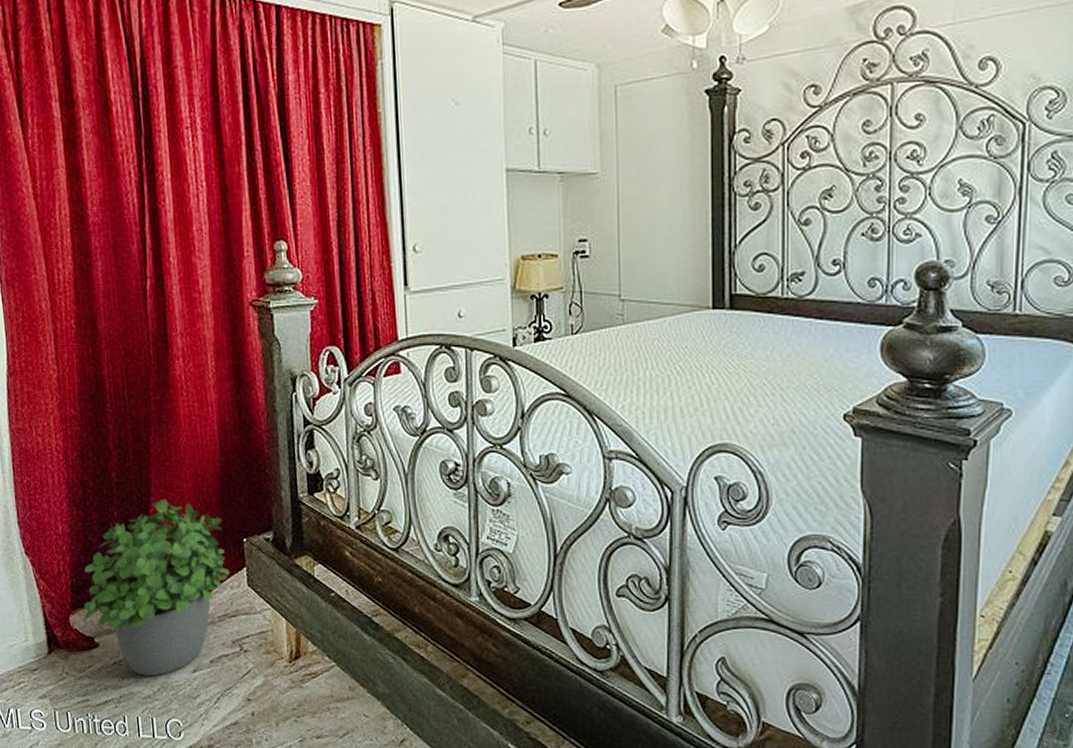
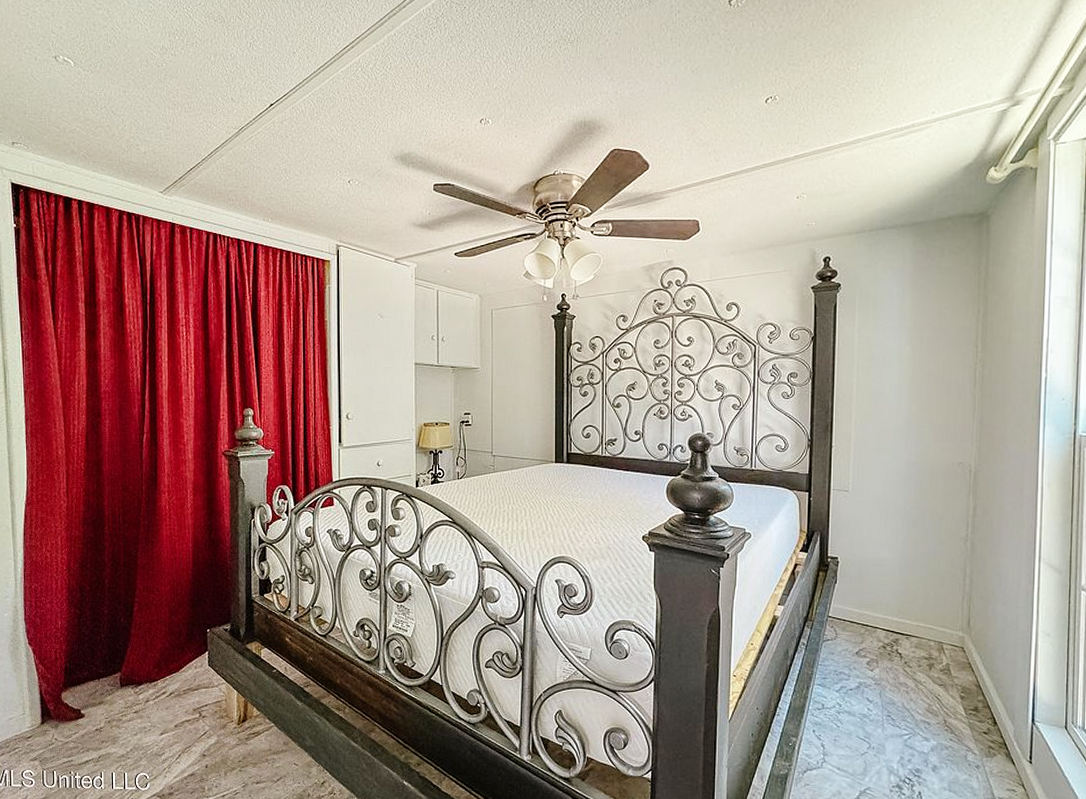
potted plant: present [83,500,229,676] -> none [74,600,194,739]

